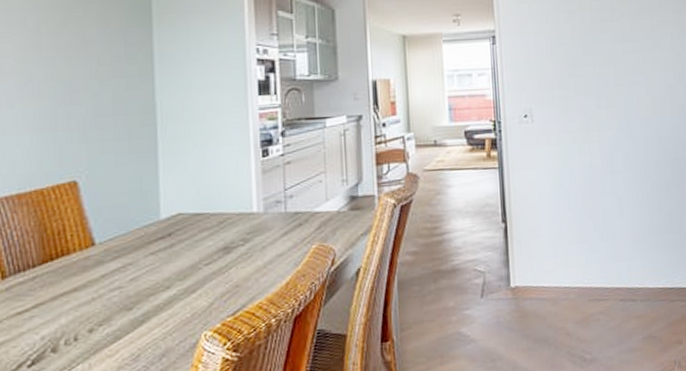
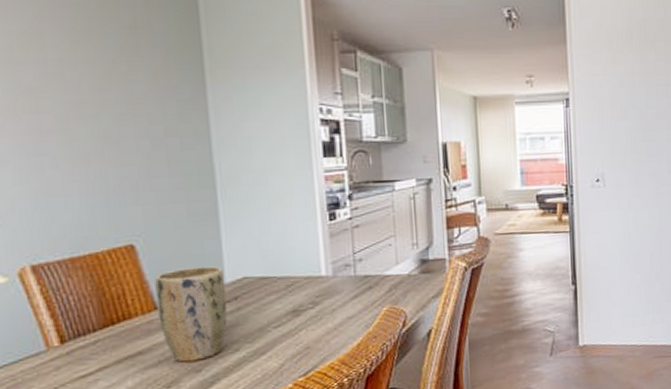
plant pot: none [94,202,161,300] -> present [155,266,228,363]

